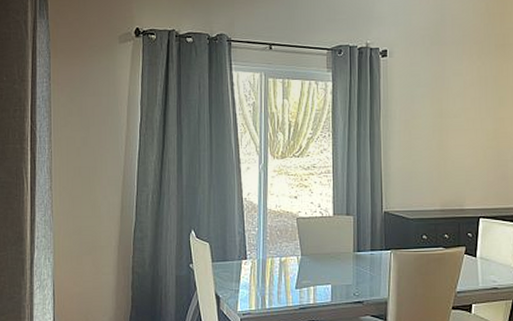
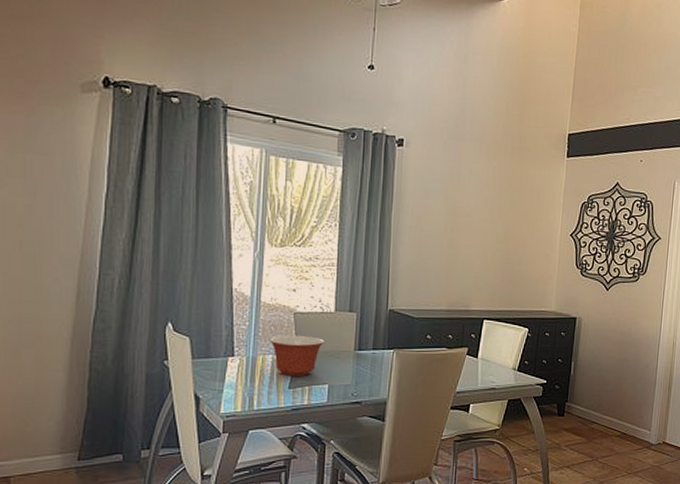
mixing bowl: none [276,239,325,278] -> present [270,336,324,377]

